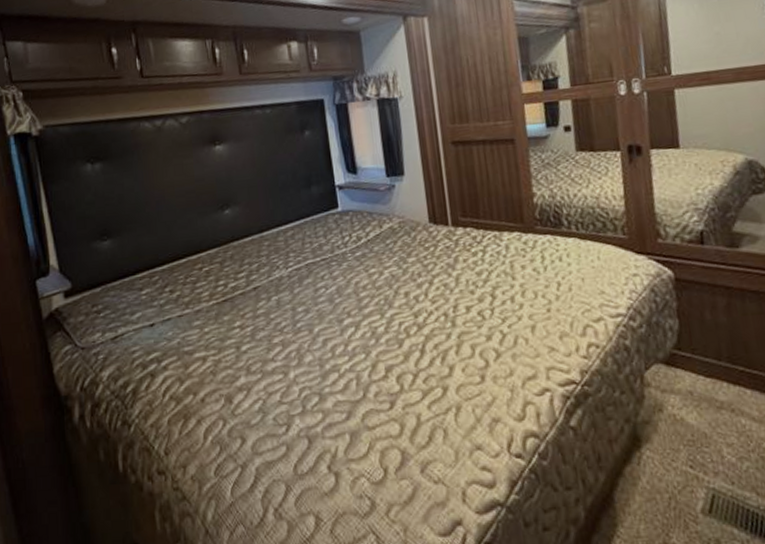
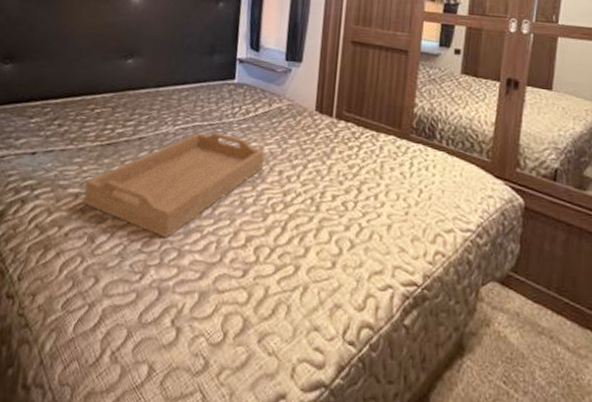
serving tray: none [210,266,388,384] -> present [84,132,265,238]

